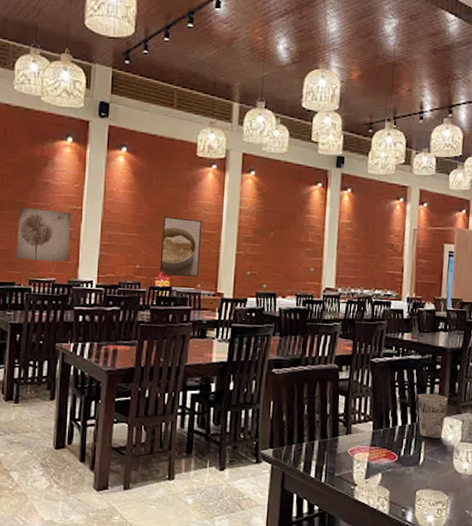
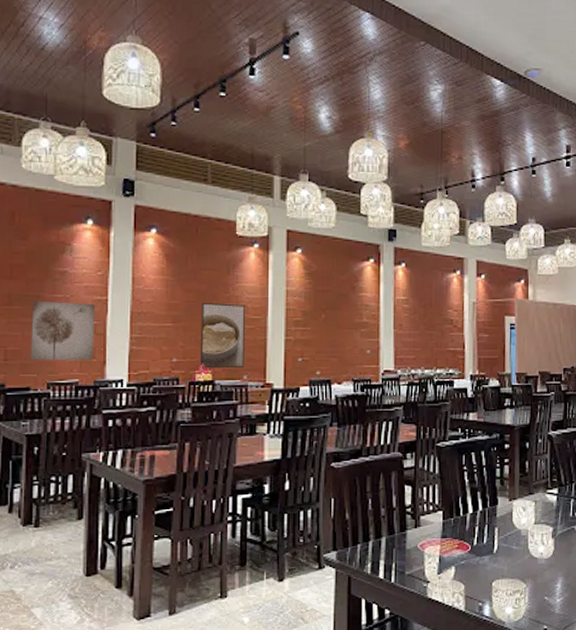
cup: present [417,393,447,439] -> none [487,476,518,524]

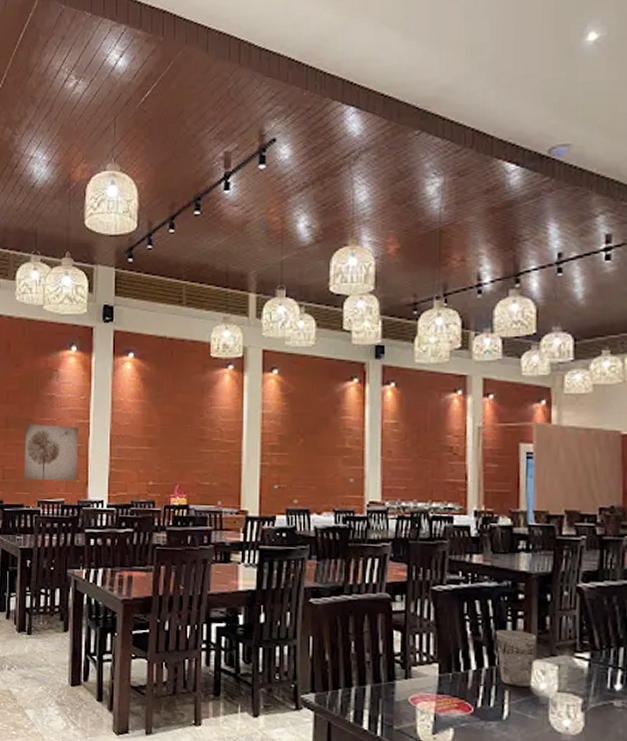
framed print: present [200,303,245,369] -> none [174,426,219,493]
cup: none [487,476,518,524] -> present [495,630,536,688]

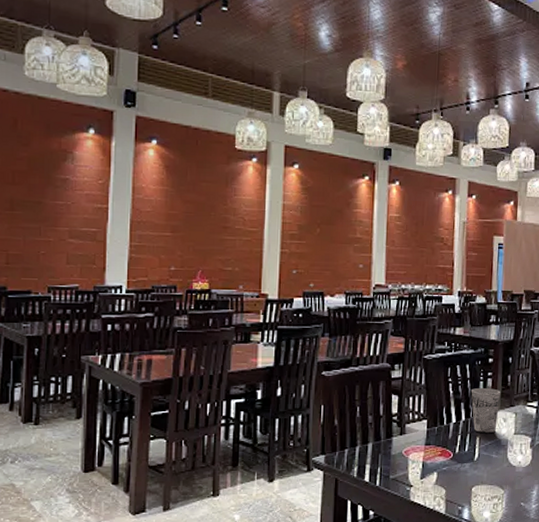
wall art: present [23,424,79,481] -> none [31,207,96,266]

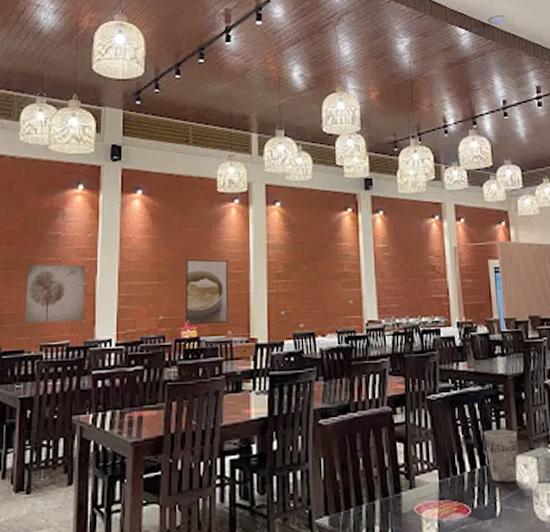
wall art: none [31,207,96,266] -> present [24,264,86,323]
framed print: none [197,214,242,278] -> present [185,259,228,326]

